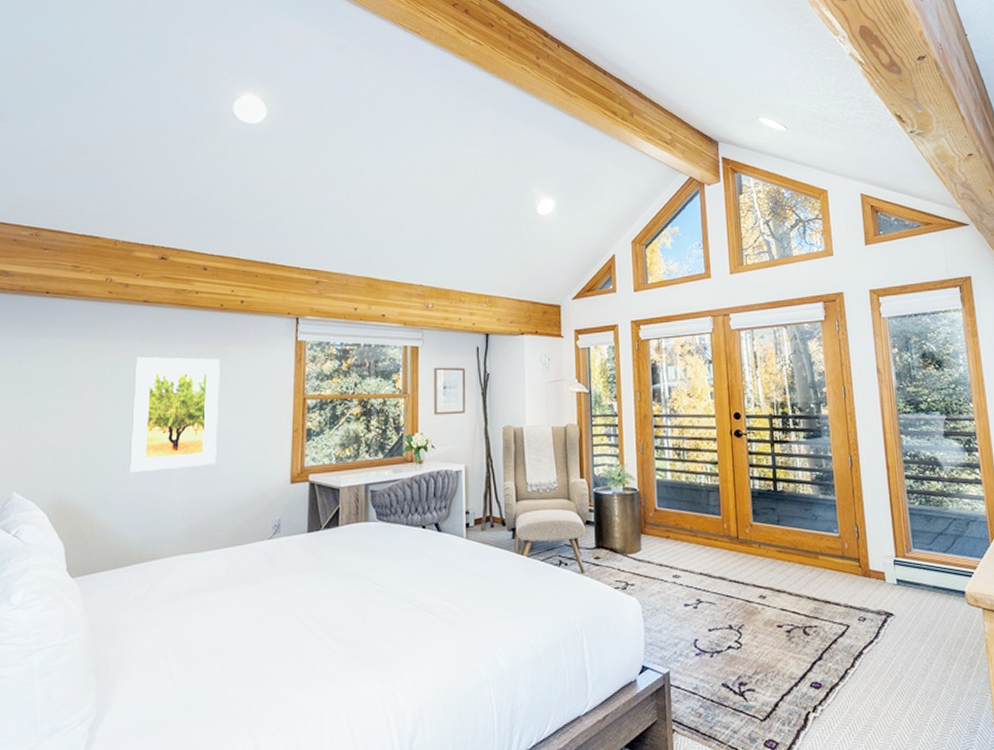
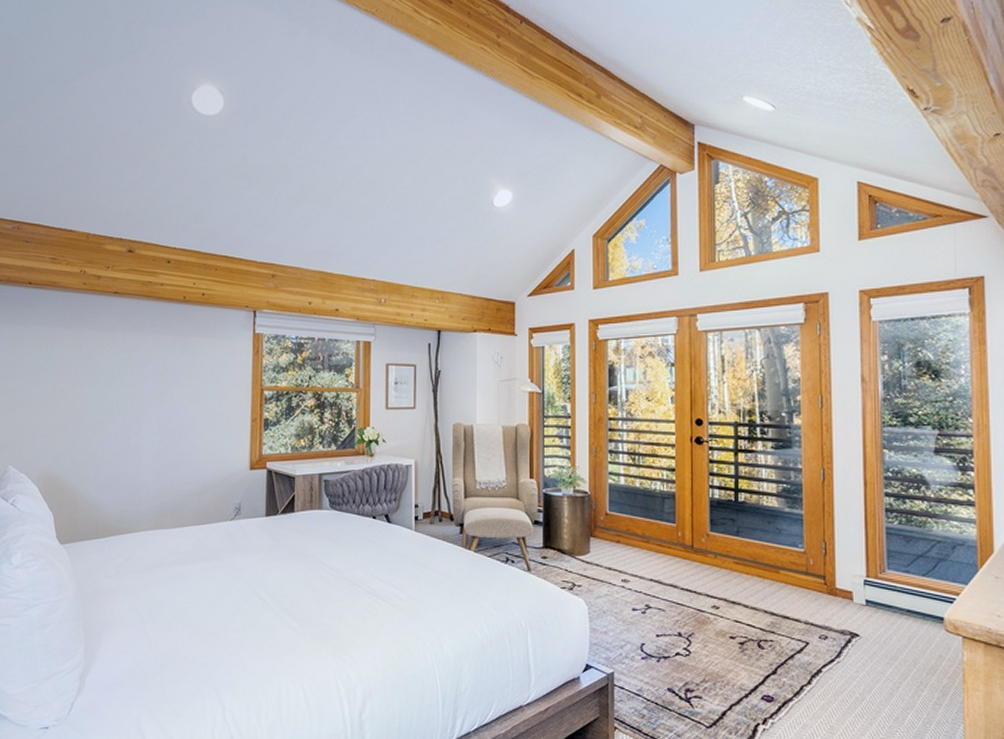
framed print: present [128,356,220,473] -> none [105,345,184,453]

